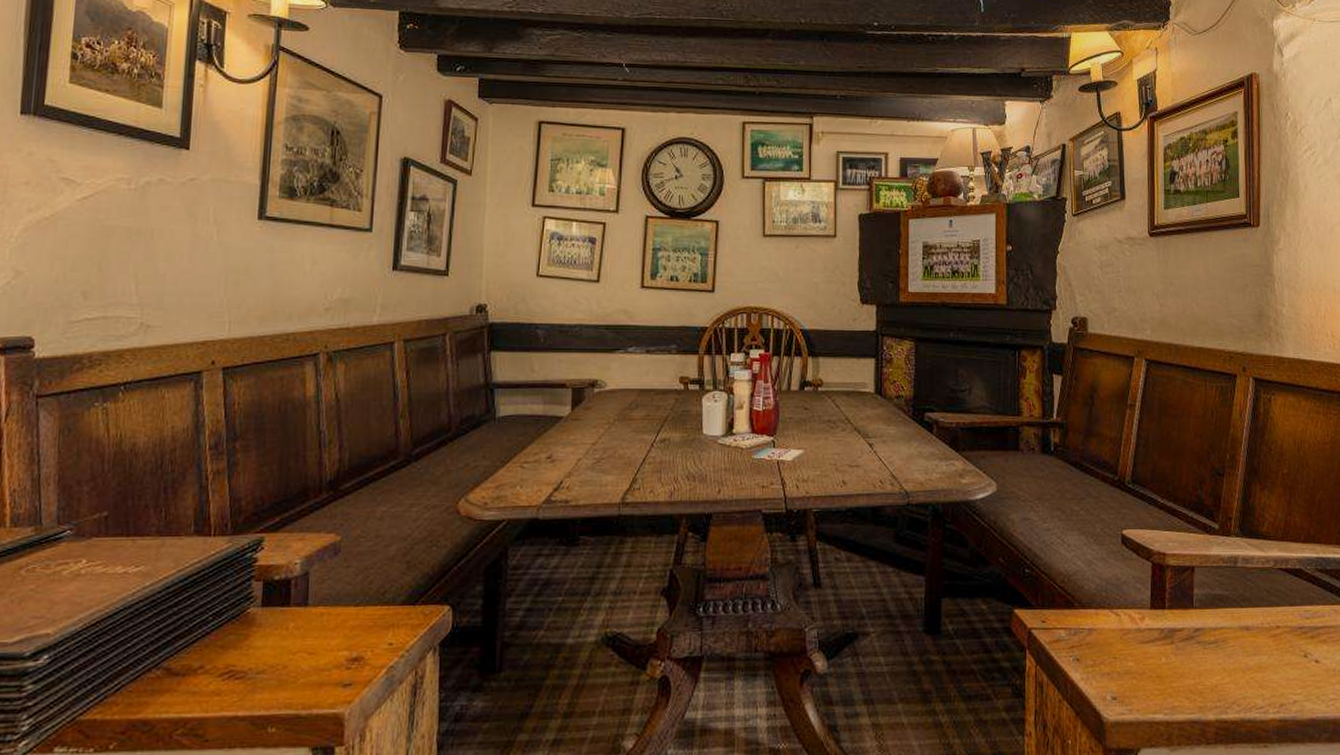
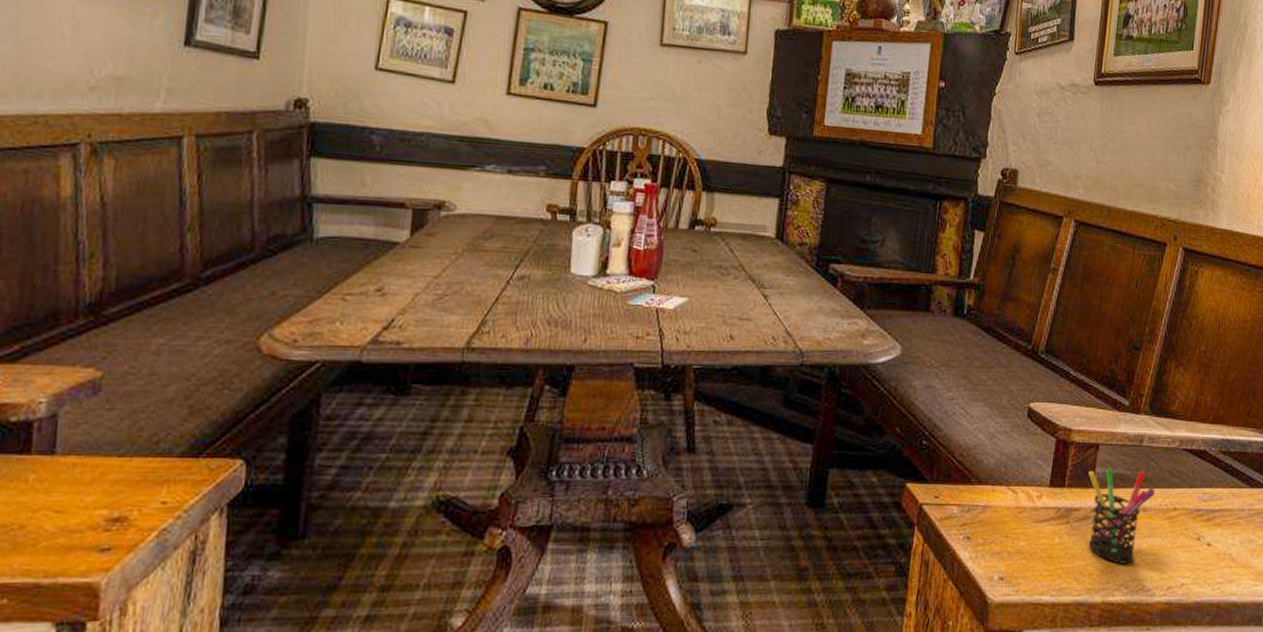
pen holder: none [1187,590,1256,682] -> present [1088,468,1156,564]

